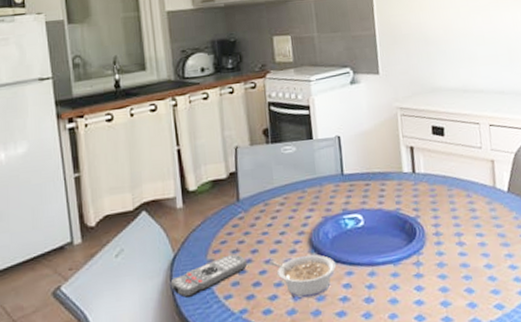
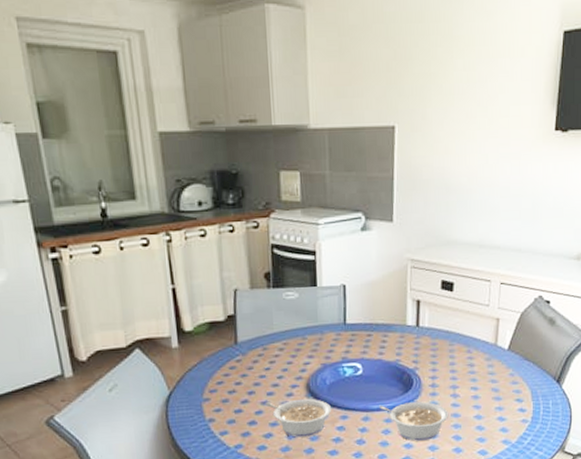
remote control: present [170,254,248,299] -> none [166,394,244,433]
legume: none [384,252,457,297] -> present [379,401,448,441]

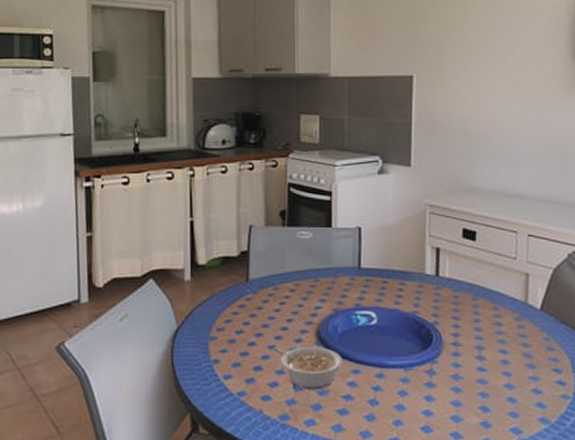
legume: present [379,401,448,441] -> none [395,361,474,408]

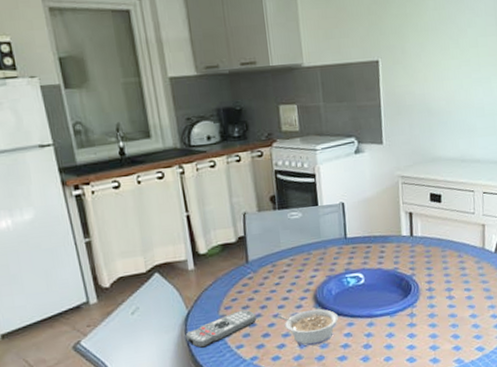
remote control: none [171,334,251,372] -> present [185,309,257,349]

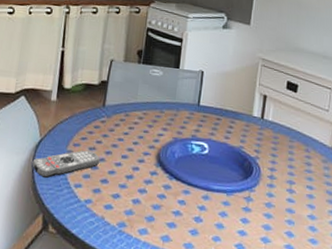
legume: present [276,309,339,346] -> none [118,164,177,205]

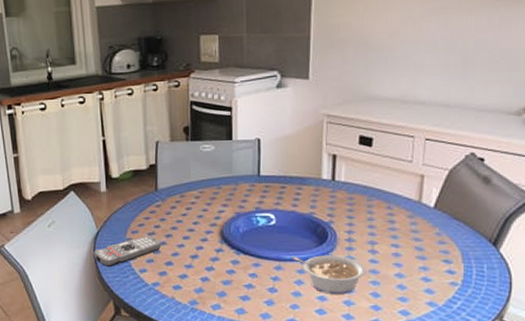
legume: none [219,186,283,231] -> present [292,255,366,295]

